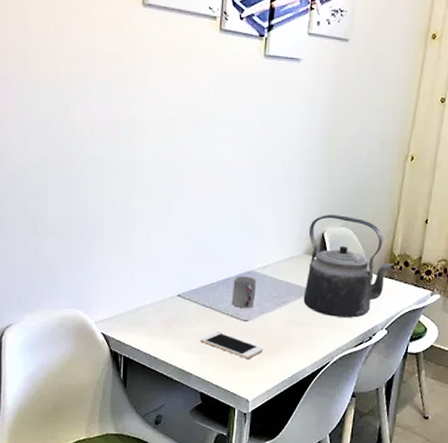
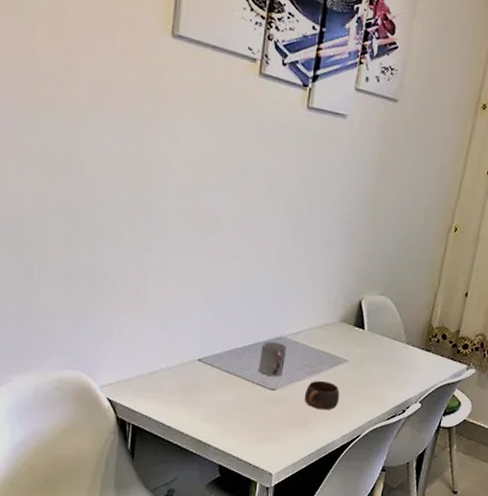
cell phone: present [200,331,264,359] -> none [221,400,291,430]
cup: none [276,311,307,339] -> present [305,381,340,410]
kettle: present [303,215,393,318] -> none [336,281,431,390]

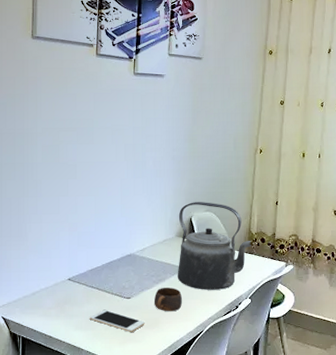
cell phone: none [221,400,291,430] -> present [89,309,145,332]
cup: present [258,341,286,377] -> none [115,259,136,288]
kettle: none [336,281,431,390] -> present [177,202,252,290]

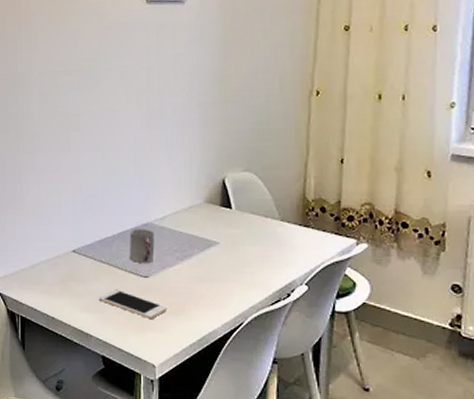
cup: none [115,259,136,288] -> present [129,229,155,264]
cup: present [155,288,182,312] -> none [179,266,215,297]
kettle: present [177,202,252,290] -> none [207,159,308,272]

